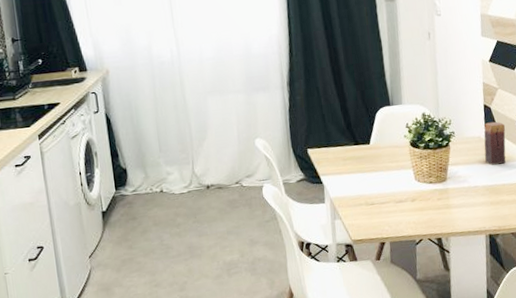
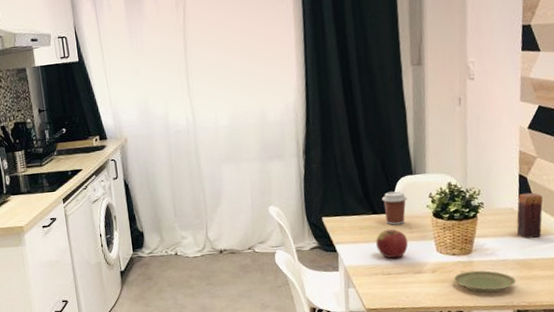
apple: none [359,159,389,189] -> present [376,229,409,259]
coffee cup: none [363,122,386,156] -> present [382,191,407,225]
plate: none [431,197,487,219] -> present [453,270,516,293]

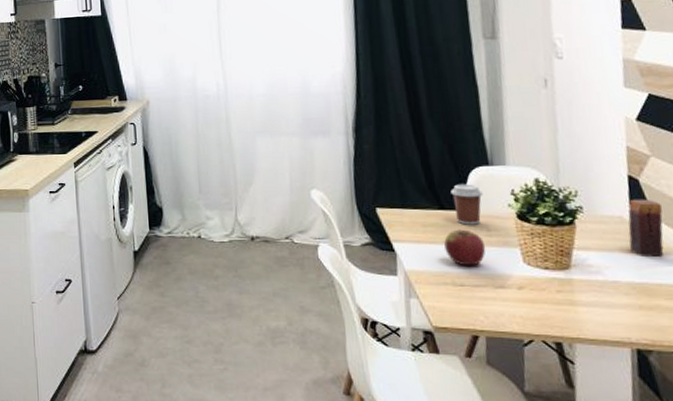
plate: present [453,270,516,293] -> none [547,291,633,323]

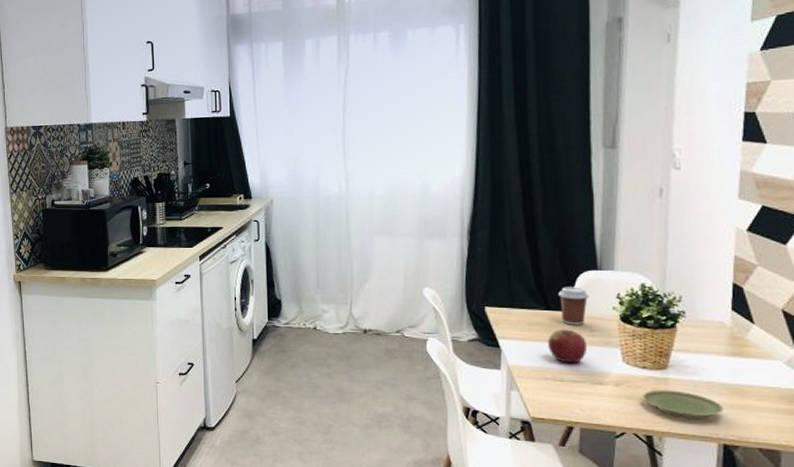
plate: none [547,291,633,323] -> present [642,389,723,419]
candle: present [628,199,664,257] -> none [727,306,763,360]

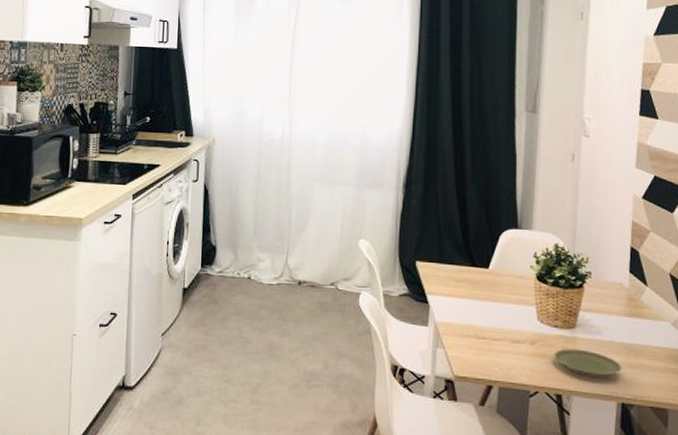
apple: present [548,329,588,364] -> none [472,286,507,321]
coffee cup: present [558,287,589,325] -> none [483,244,510,283]

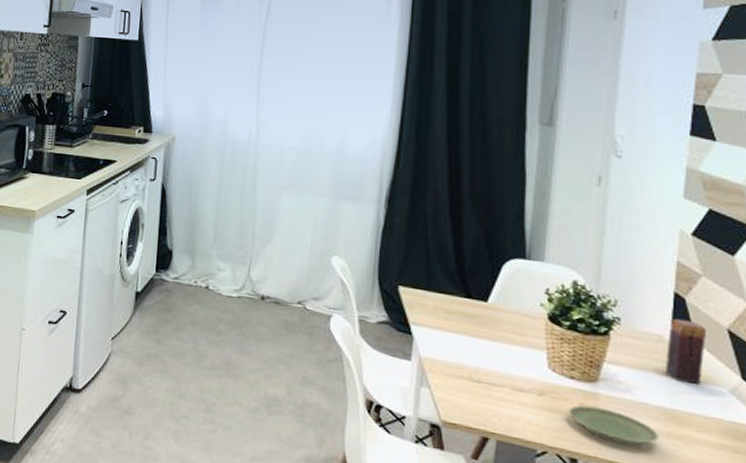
candle: none [626,268,654,321] -> present [666,318,706,384]

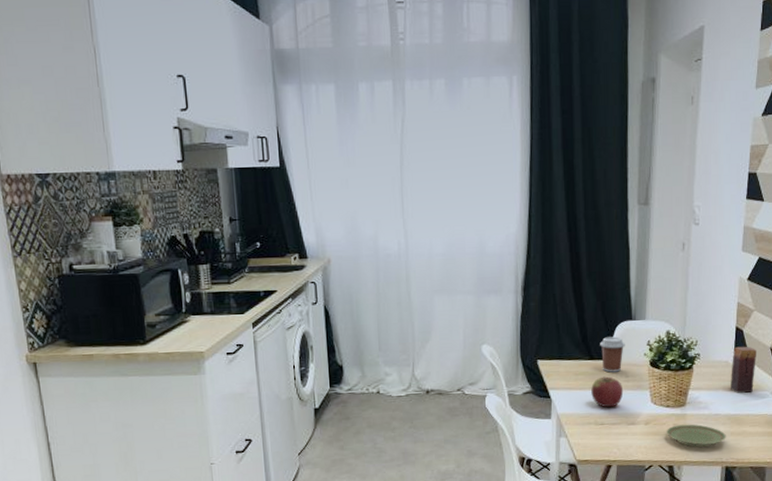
apple: none [466,322,510,364] -> present [591,376,624,408]
coffee cup: none [481,274,515,320] -> present [600,336,625,373]

